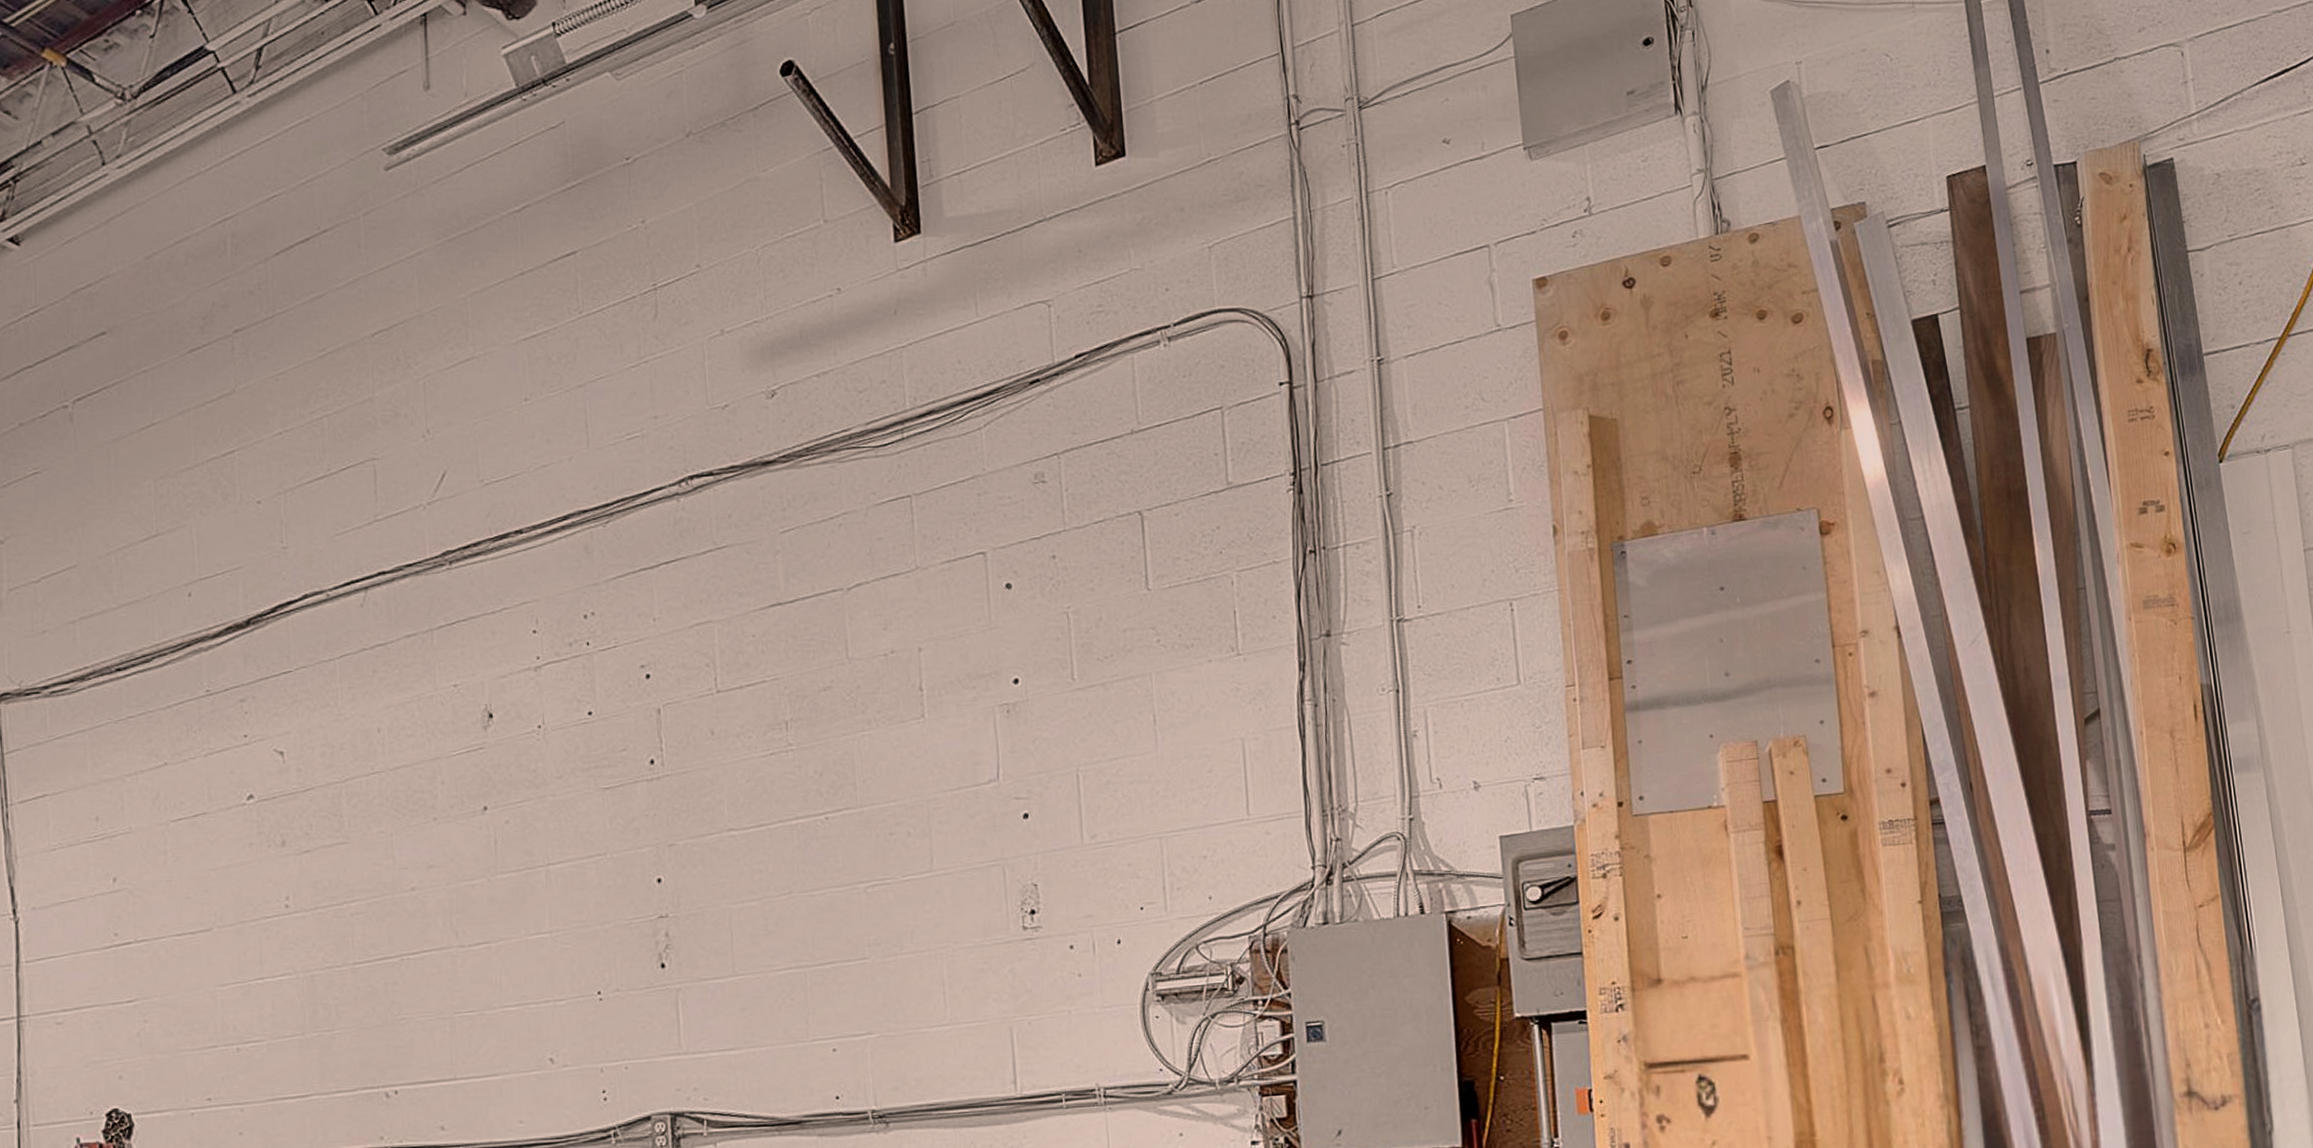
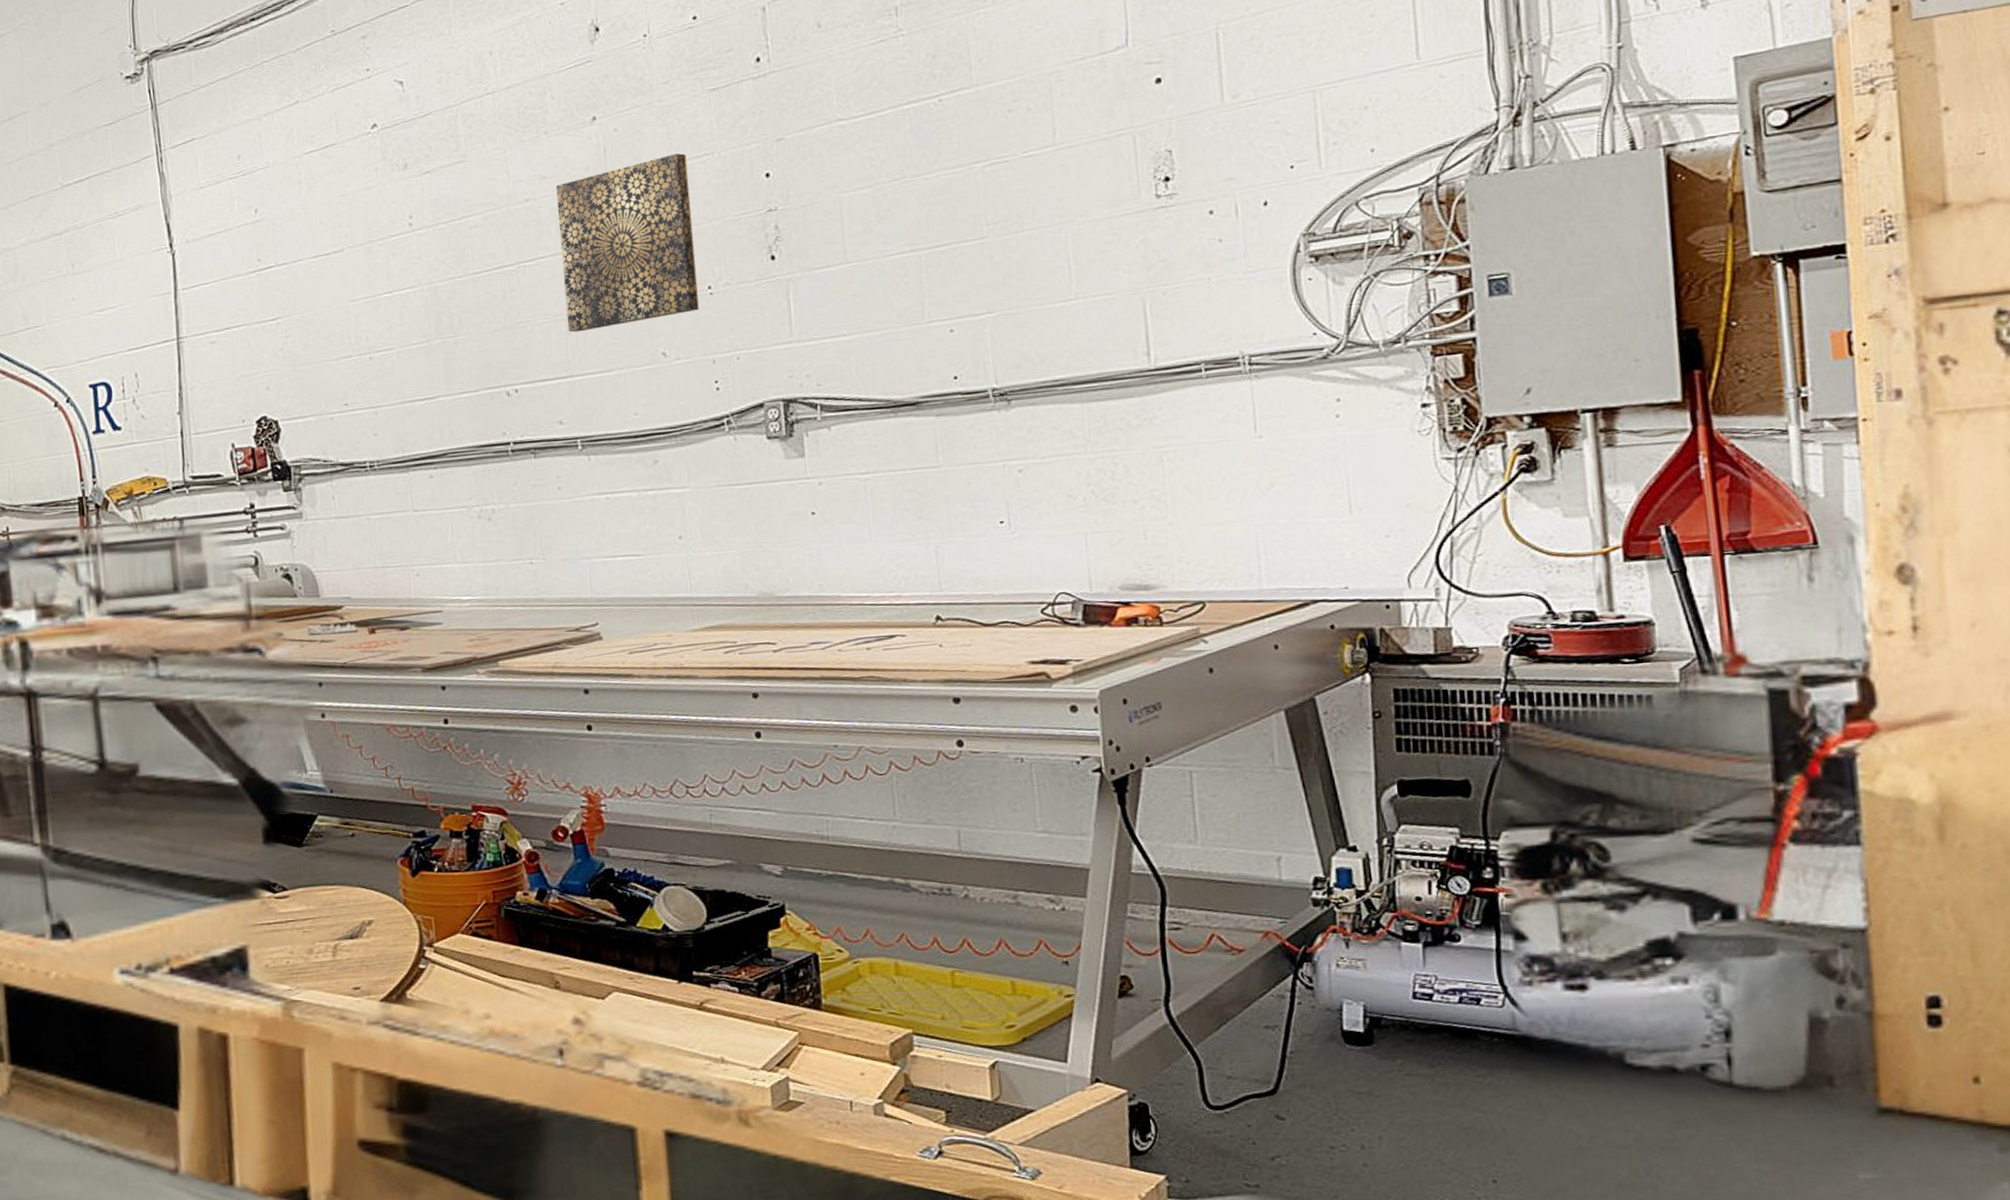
wall art: none [444,852,588,1033] -> present [556,153,699,333]

